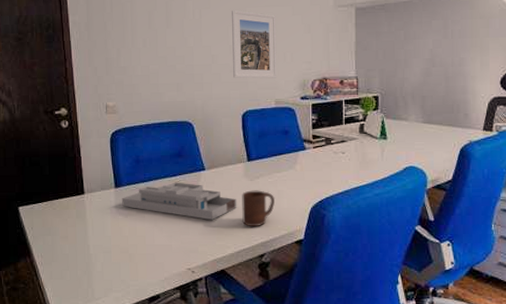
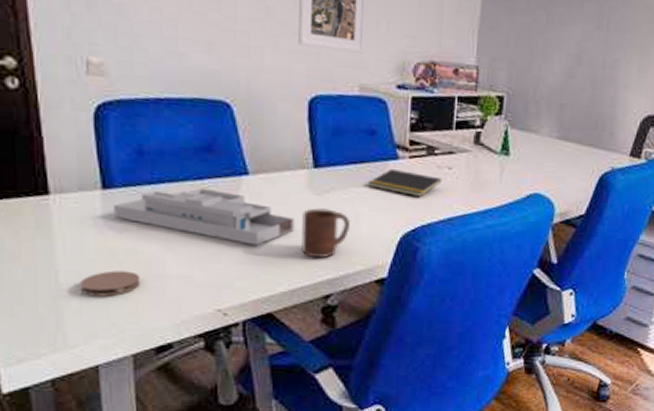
coaster: none [102,243,139,262] -> present [80,270,140,297]
notepad: none [285,157,339,176] -> present [367,168,442,196]

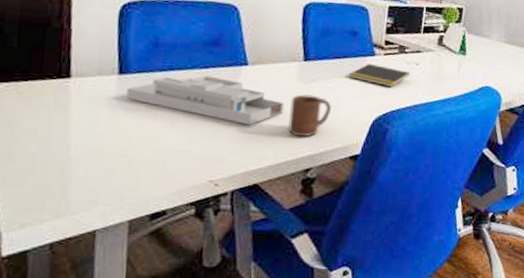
coaster: present [80,270,140,297] -> none [87,145,144,168]

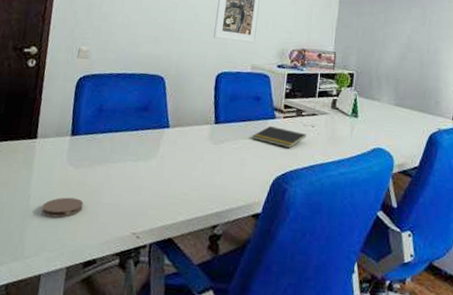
coaster: none [87,145,144,168] -> present [41,197,84,218]
desk organizer: present [126,75,285,125] -> none [75,137,198,182]
cup: present [288,94,333,137] -> none [199,154,238,194]

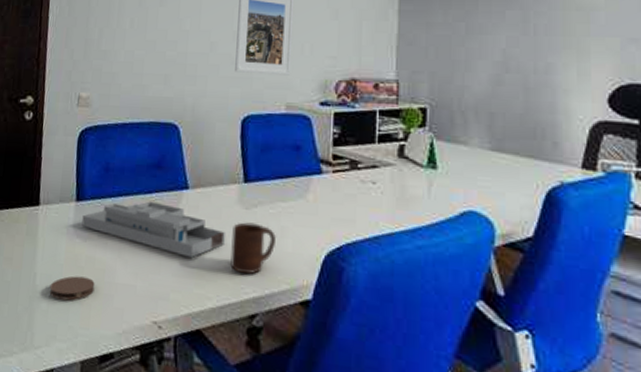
desk organizer: none [75,137,198,182] -> present [82,201,226,258]
cup: none [199,154,238,194] -> present [230,222,277,274]
notepad: present [252,125,307,148] -> none [293,183,367,212]

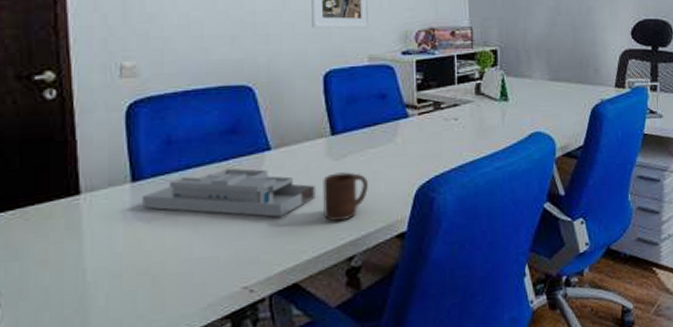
coaster: present [49,276,95,301] -> none [107,260,167,292]

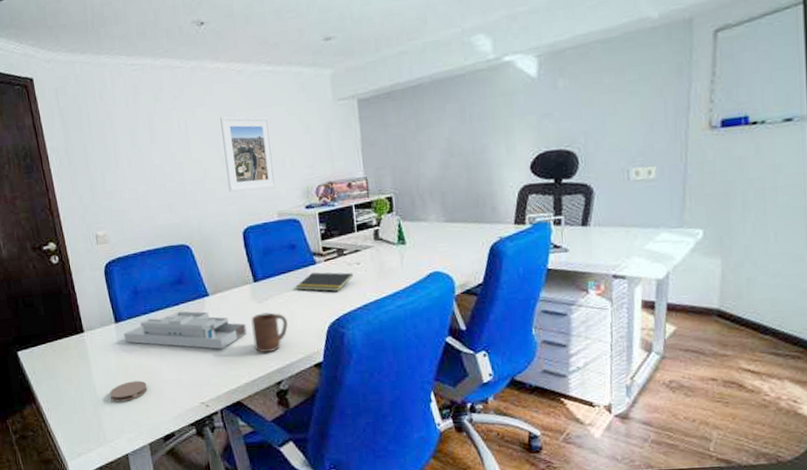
coaster: none [107,260,167,292] -> present [109,380,148,402]
notepad: none [382,126,450,149] -> present [295,272,354,292]

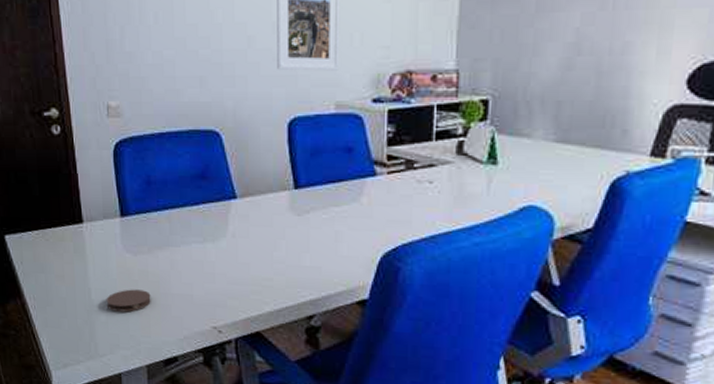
desk organizer: present [123,311,248,349] -> none [129,213,279,266]
cup: present [251,312,288,353] -> none [285,229,331,278]
notepad: present [295,272,354,292] -> none [346,185,423,214]

